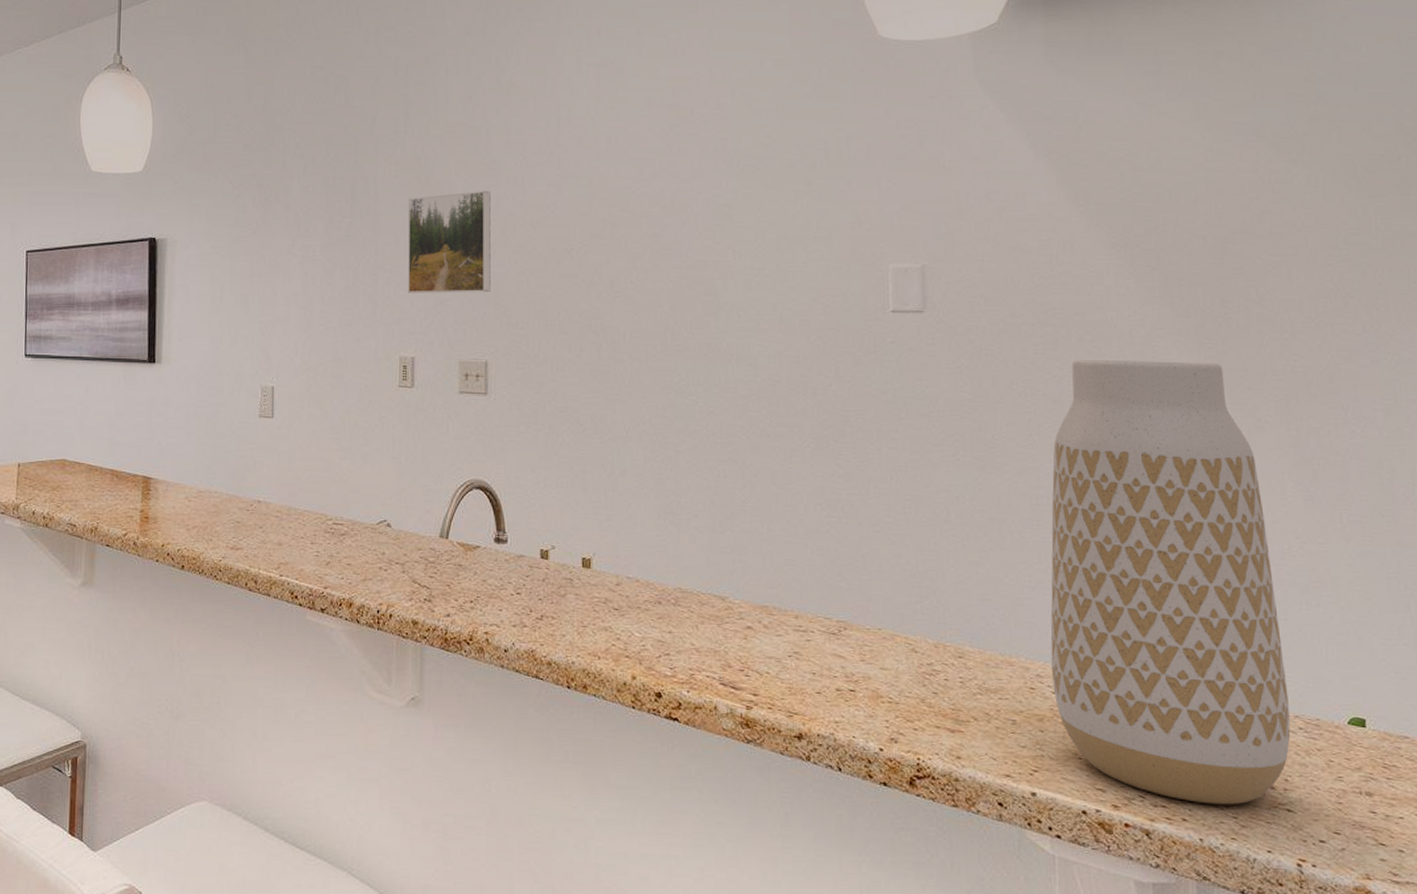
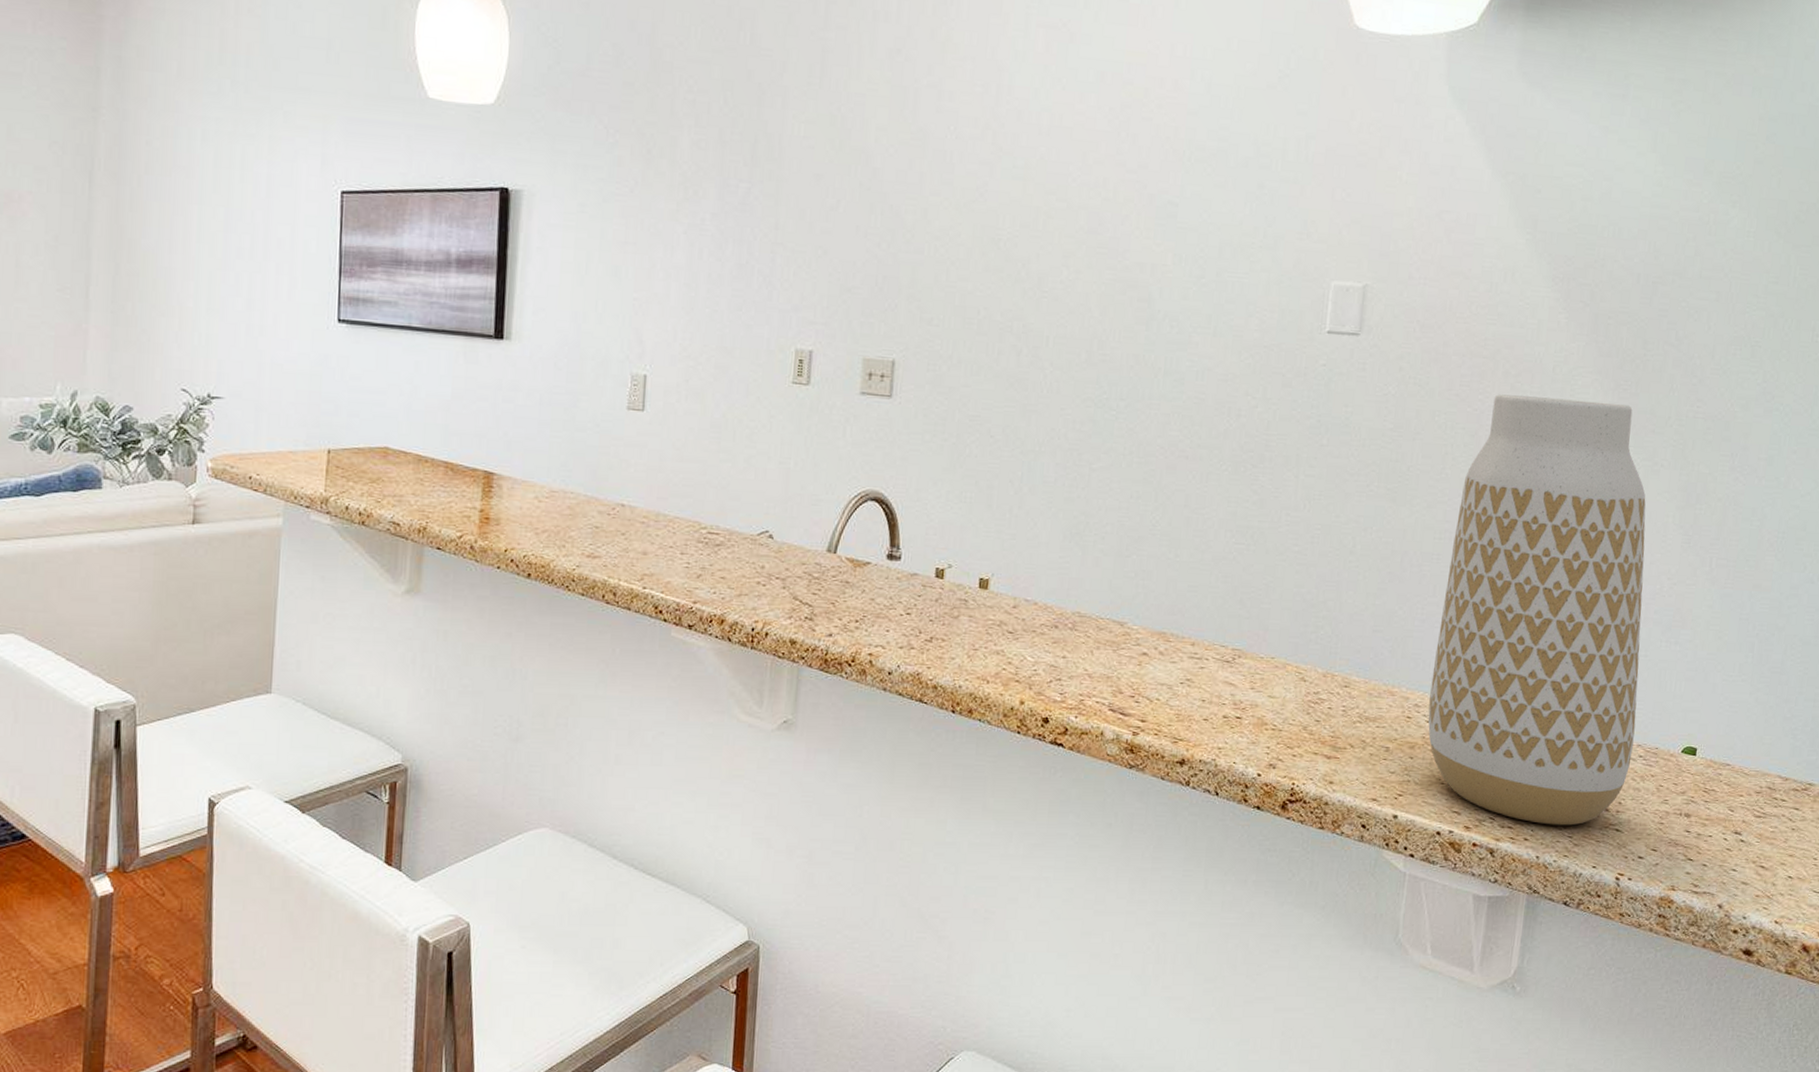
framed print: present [407,191,491,294] -> none [809,163,914,283]

